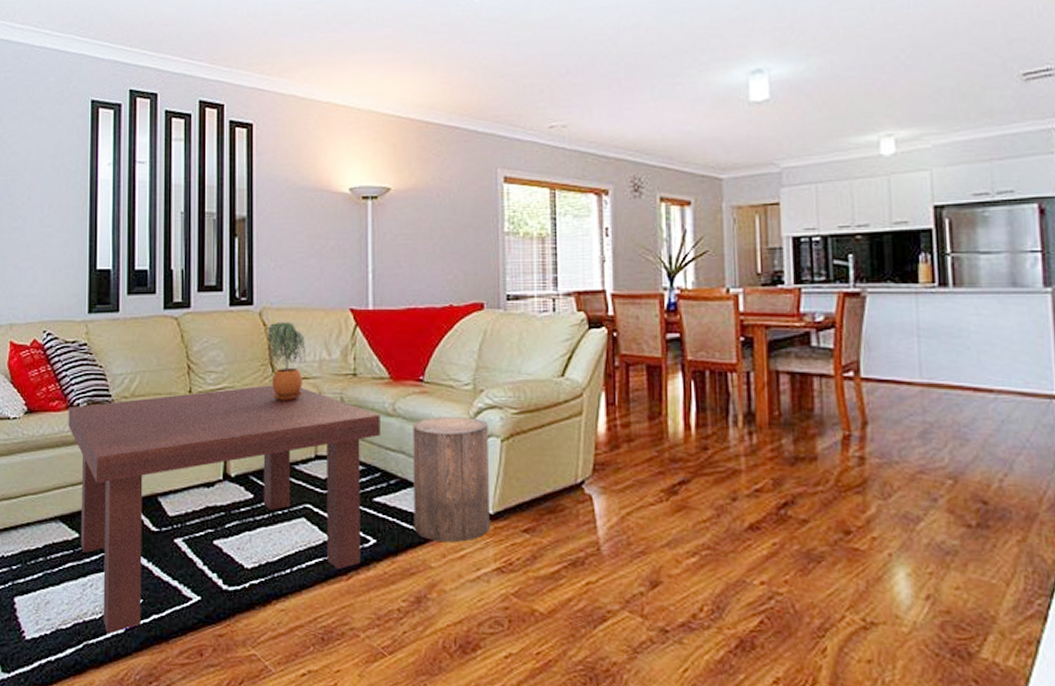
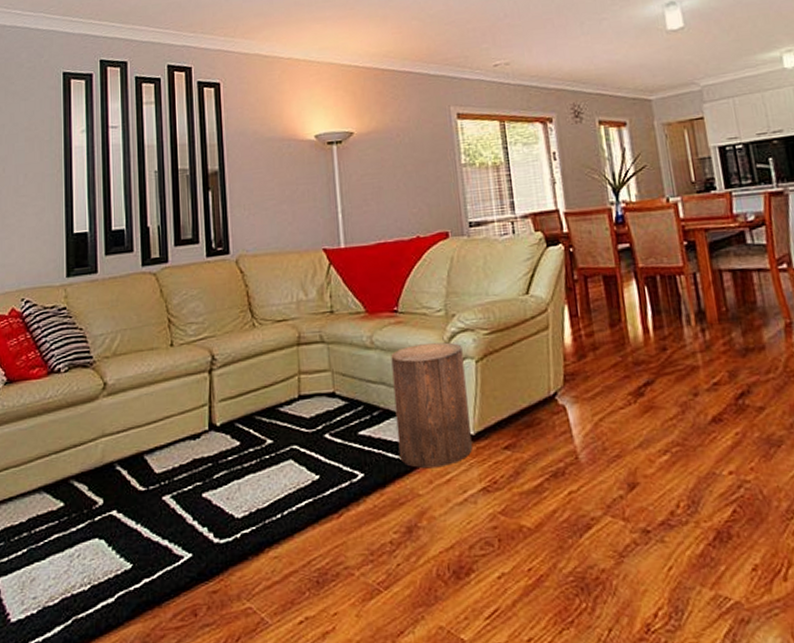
coffee table: present [68,385,380,633] -> none [49,330,361,604]
potted plant: present [267,322,307,401] -> none [245,267,285,345]

